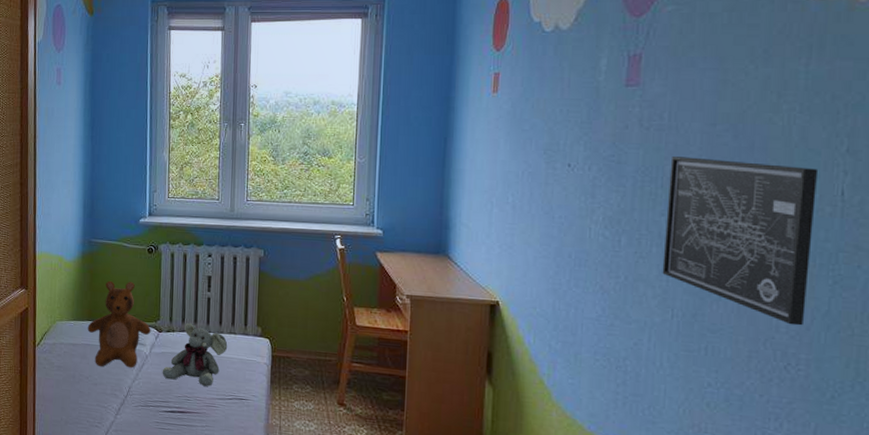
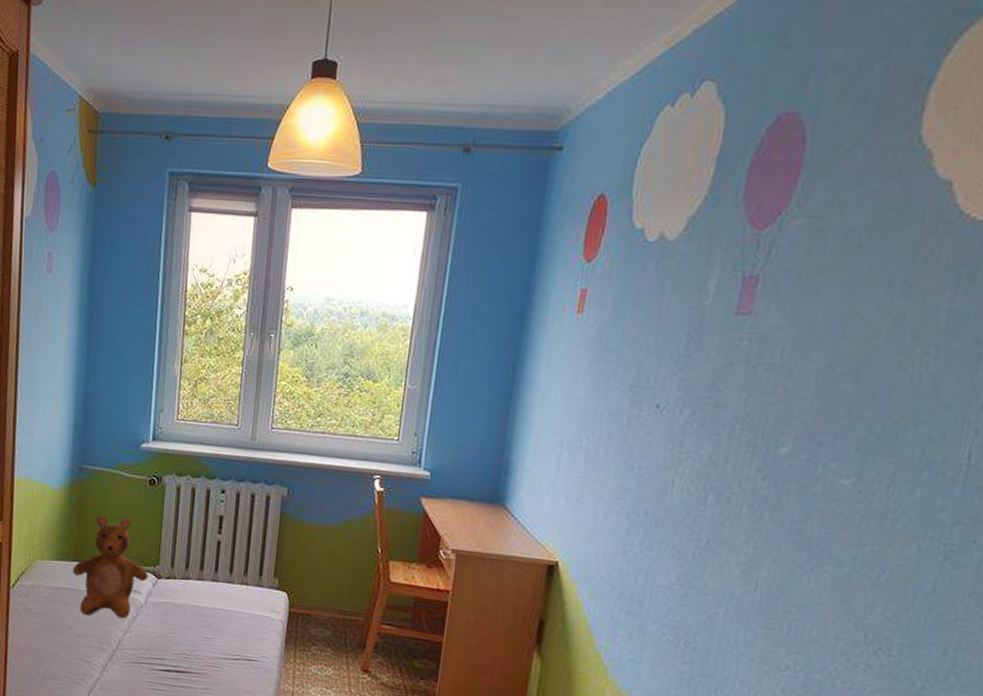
plush elephant: present [162,322,228,387] -> none [158,568,238,644]
wall art: present [662,157,819,326] -> none [750,402,946,607]

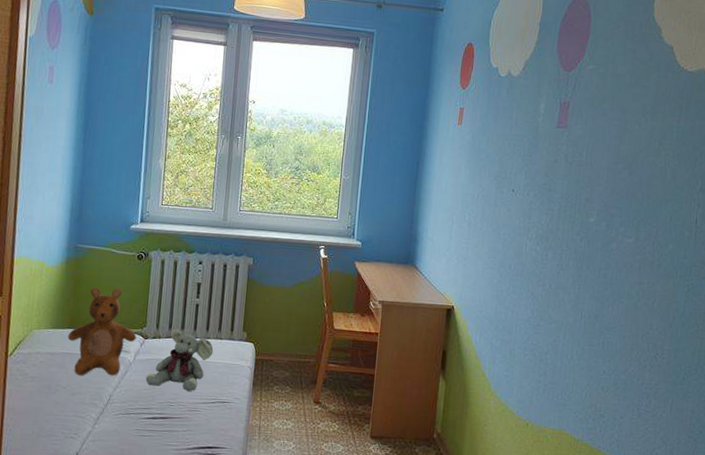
plush elephant: none [158,568,238,644] -> present [145,328,214,391]

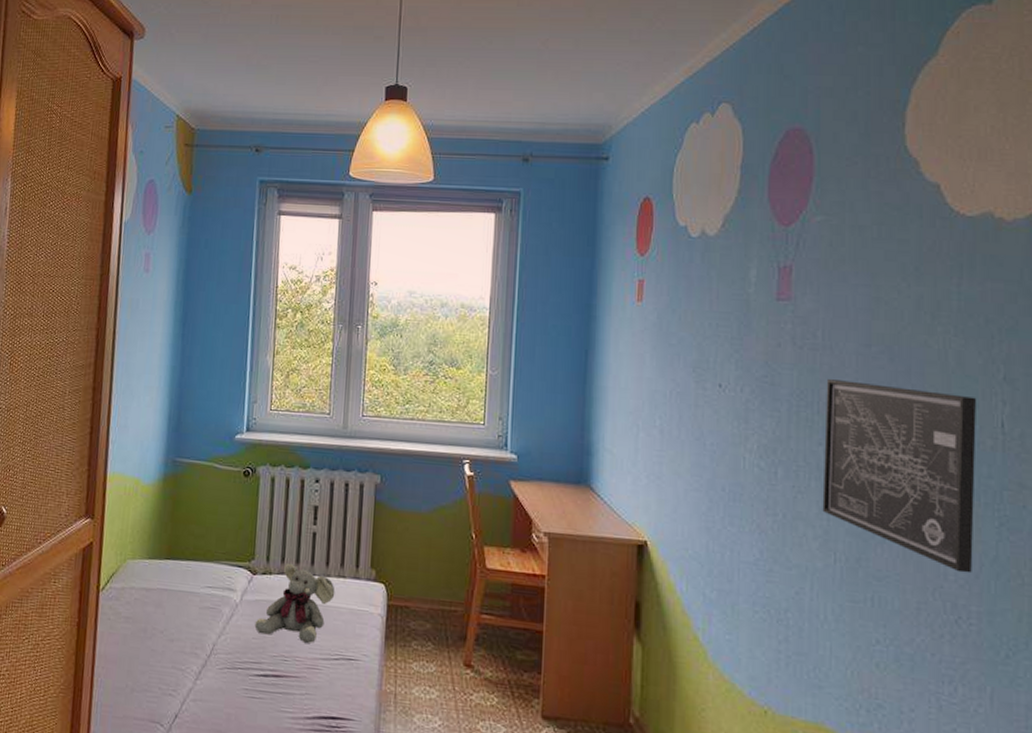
teddy bear: present [68,287,137,376] -> none [165,509,244,620]
wall art: none [576,187,682,324] -> present [822,379,977,574]

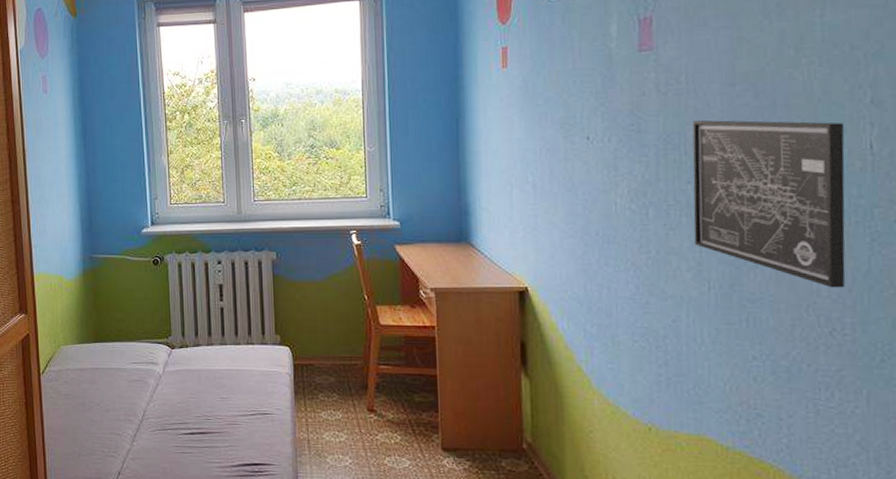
plush elephant: present [254,562,335,643] -> none [178,336,246,403]

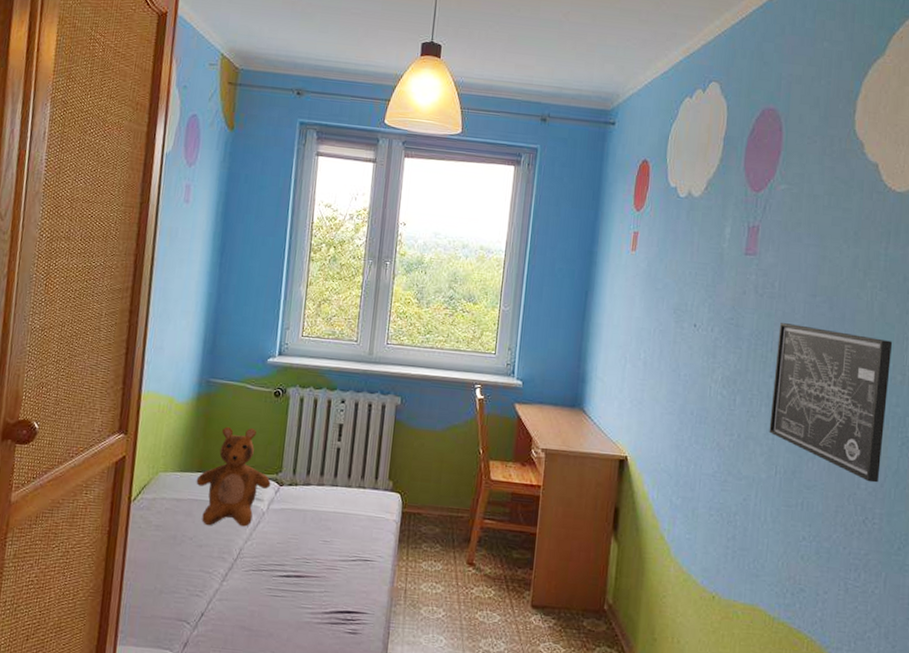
teddy bear: none [94,297,163,392] -> present [196,426,271,527]

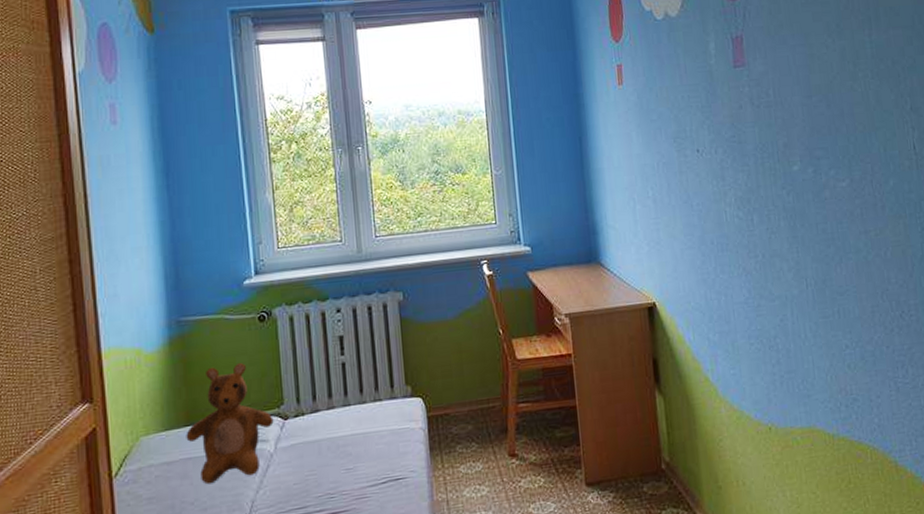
wall art: present [769,323,893,483] -> none [781,127,907,275]

